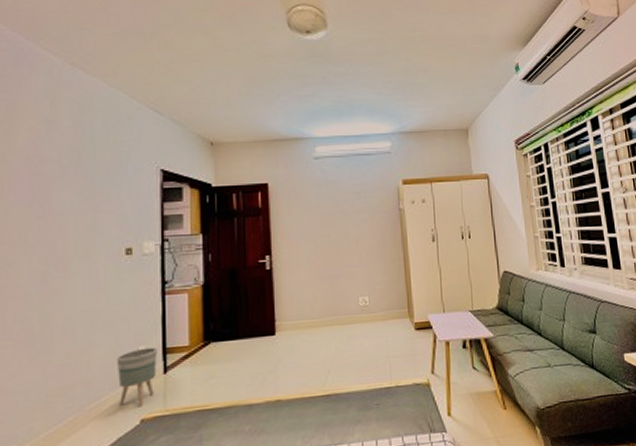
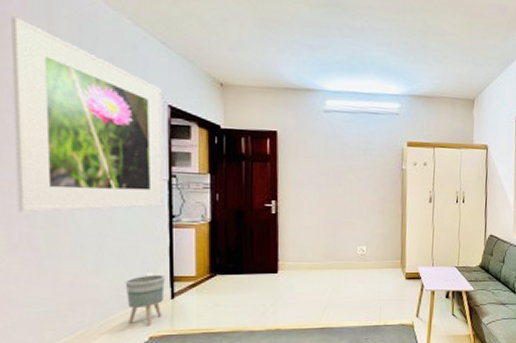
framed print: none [13,103,157,293] -> present [10,16,164,213]

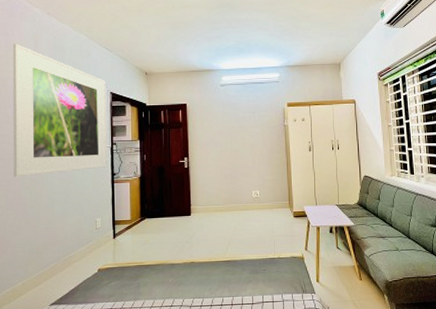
planter: present [125,275,165,326] -> none [81,219,109,261]

